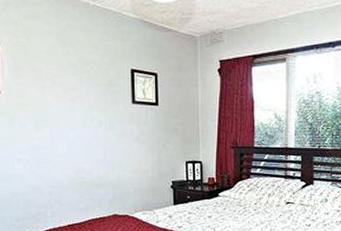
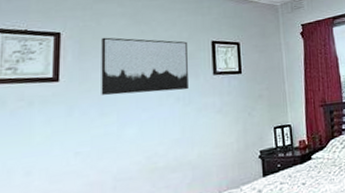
wall art: none [32,55,109,115] -> present [101,37,188,96]

